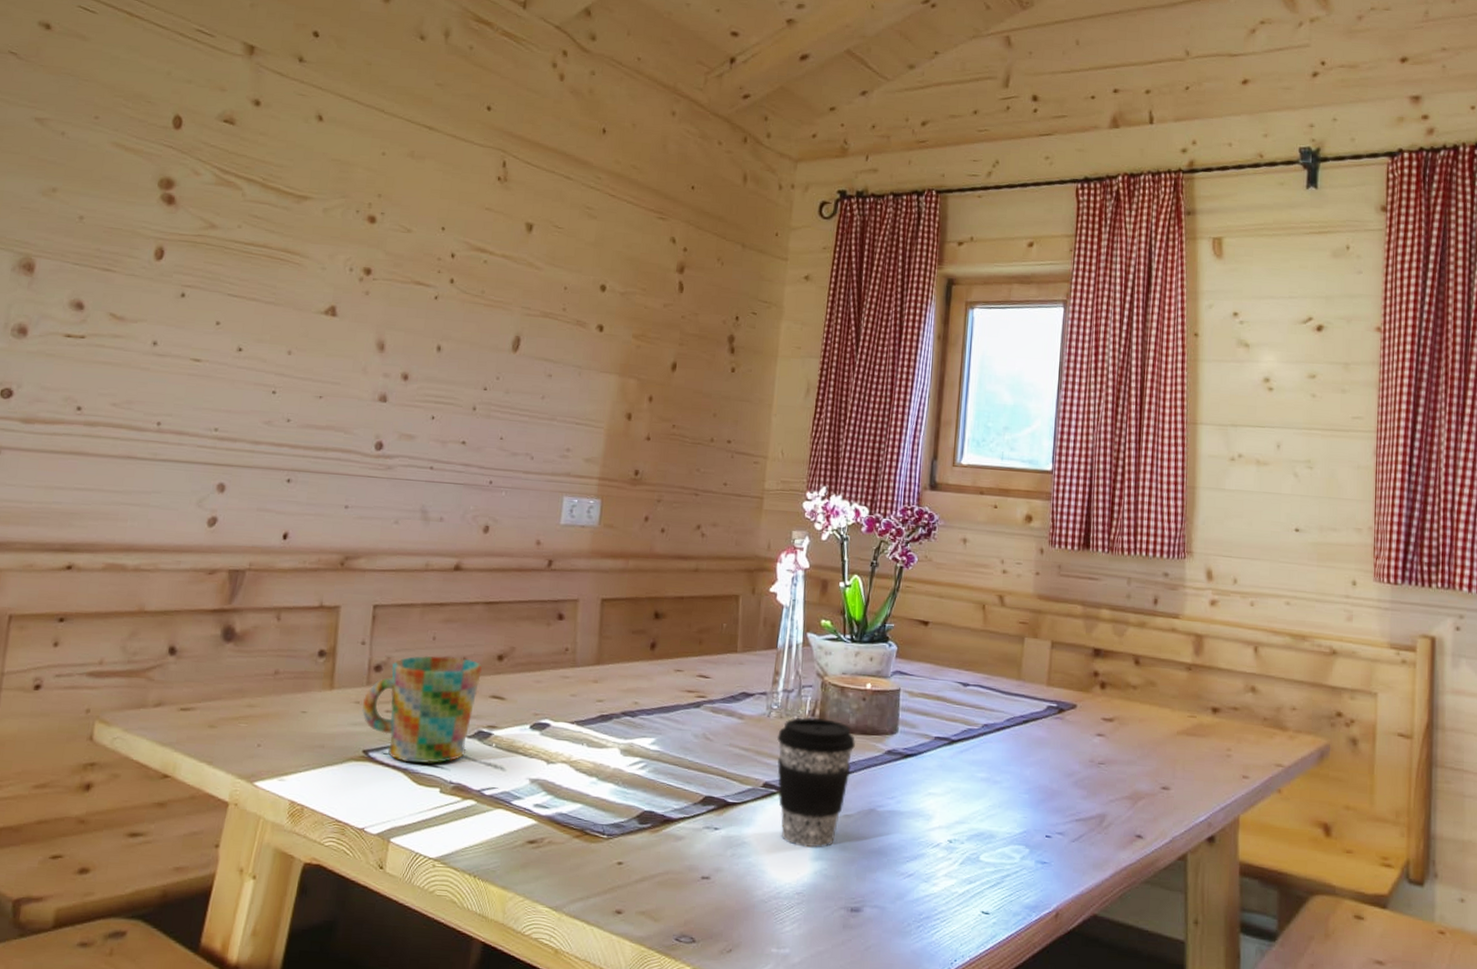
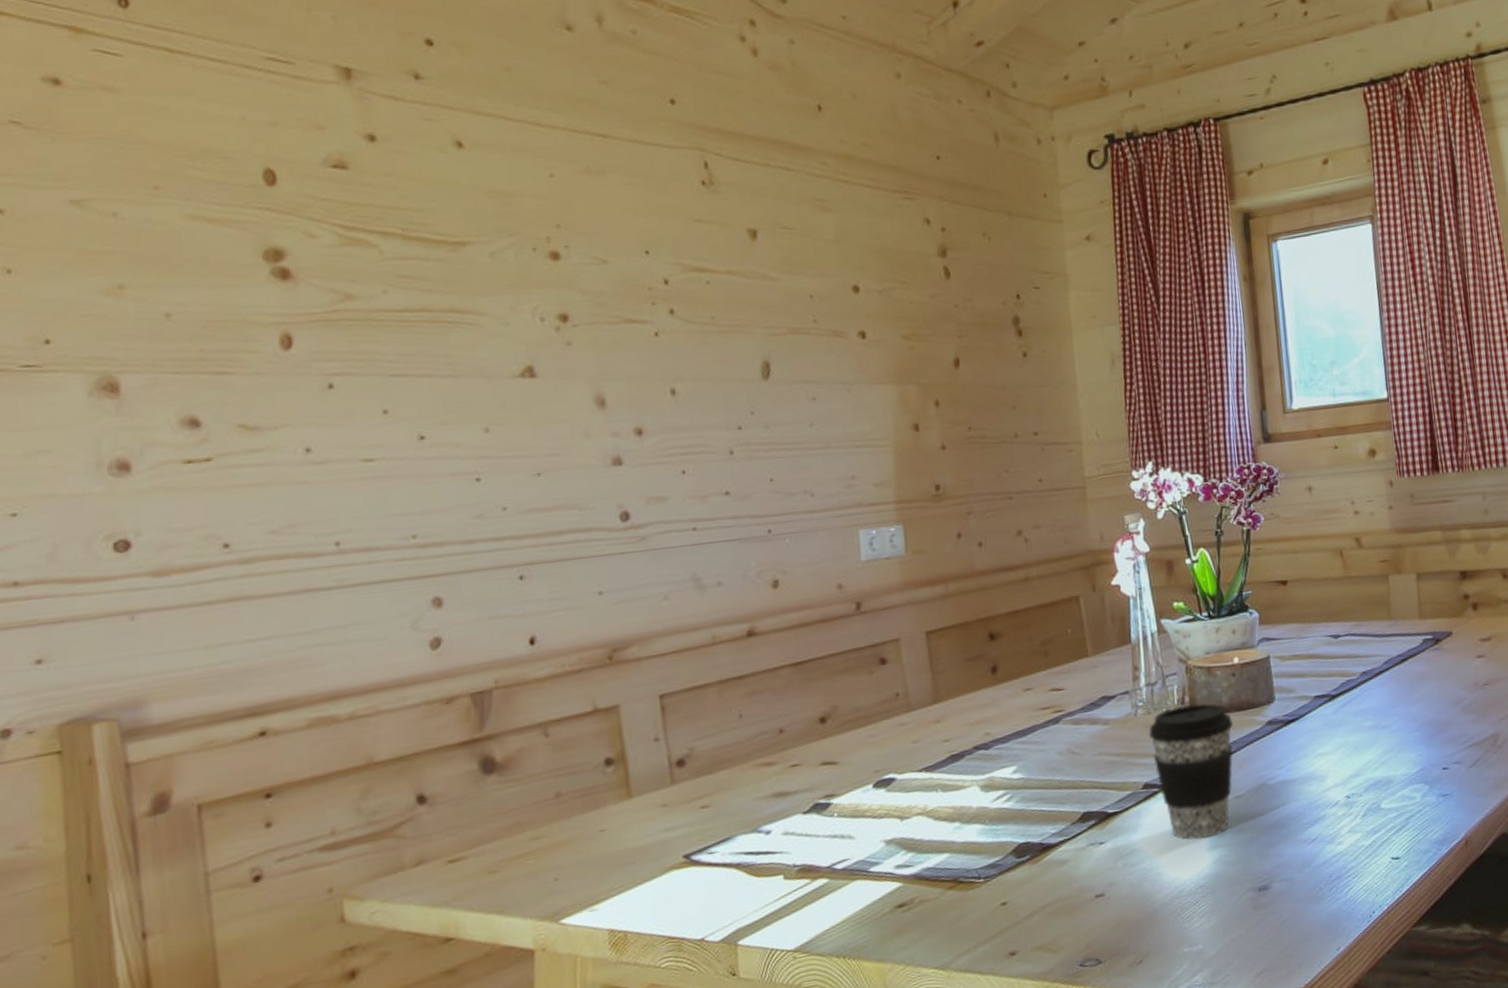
mug: present [362,655,482,763] -> none [671,730,805,857]

